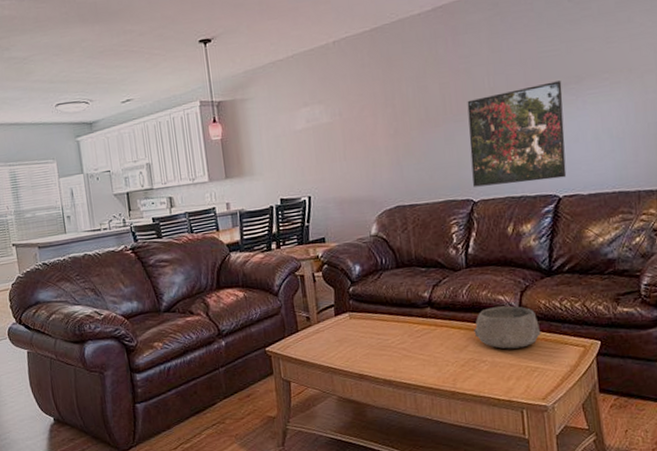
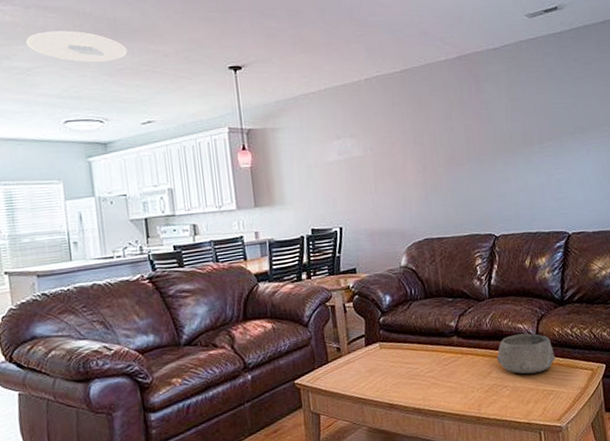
ceiling light: none [21,18,108,48] -> present [26,30,128,63]
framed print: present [467,81,567,187] -> none [488,130,575,223]

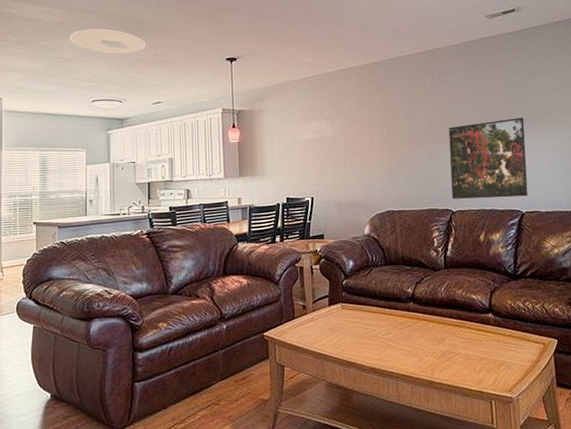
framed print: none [488,130,575,223] -> present [448,117,528,199]
bowl: present [496,333,556,374] -> none [450,304,508,344]

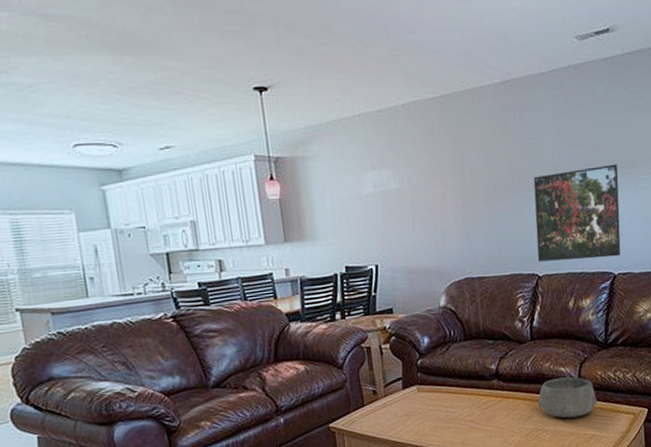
ceiling light: present [69,28,146,54] -> none [25,42,141,80]
bowl: none [450,304,508,344] -> present [537,377,598,418]

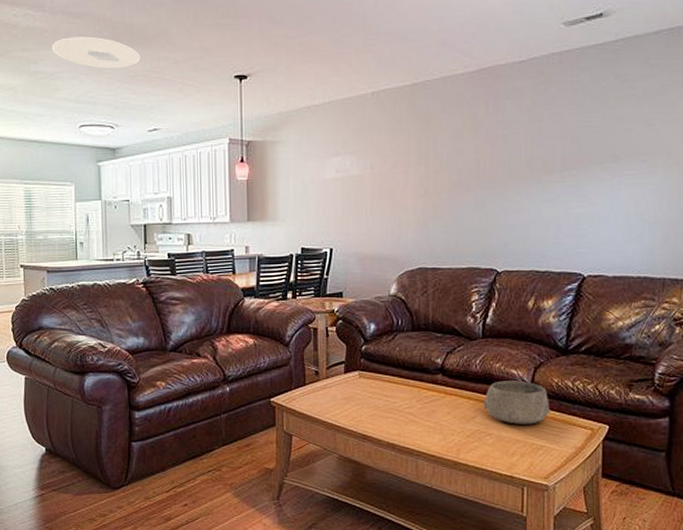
ceiling light: none [25,42,141,80] -> present [52,36,141,69]
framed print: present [533,164,621,262] -> none [499,158,599,258]

